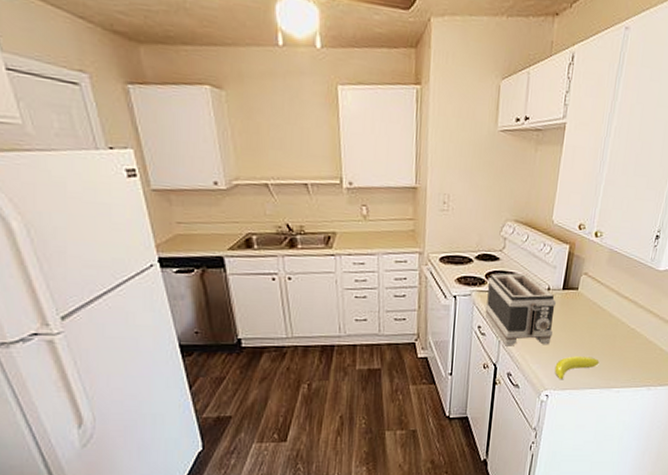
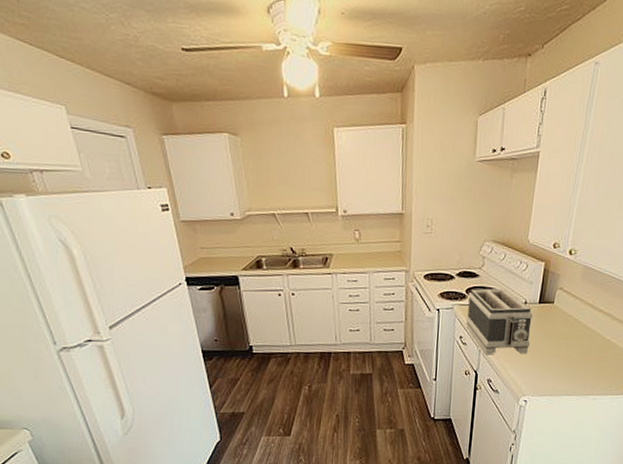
banana: present [554,356,600,379] -> none [532,365,576,386]

